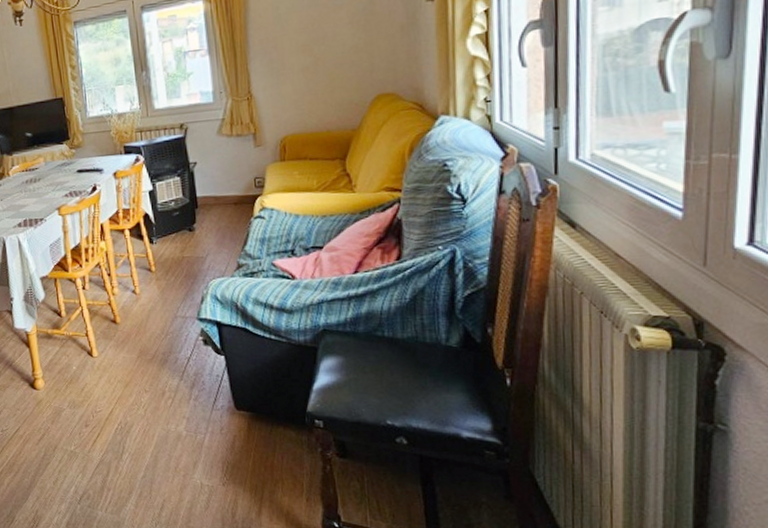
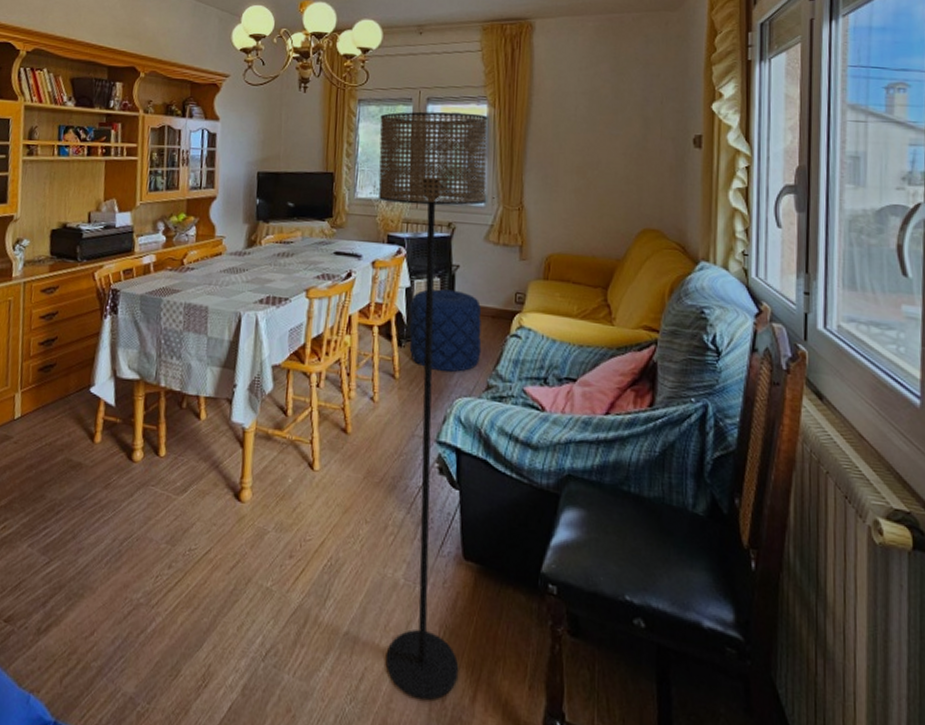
floor lamp: none [98,12,244,518] -> present [378,111,488,701]
pouf: none [155,185,229,260] -> present [409,289,482,373]

